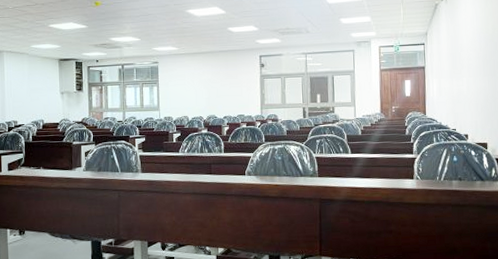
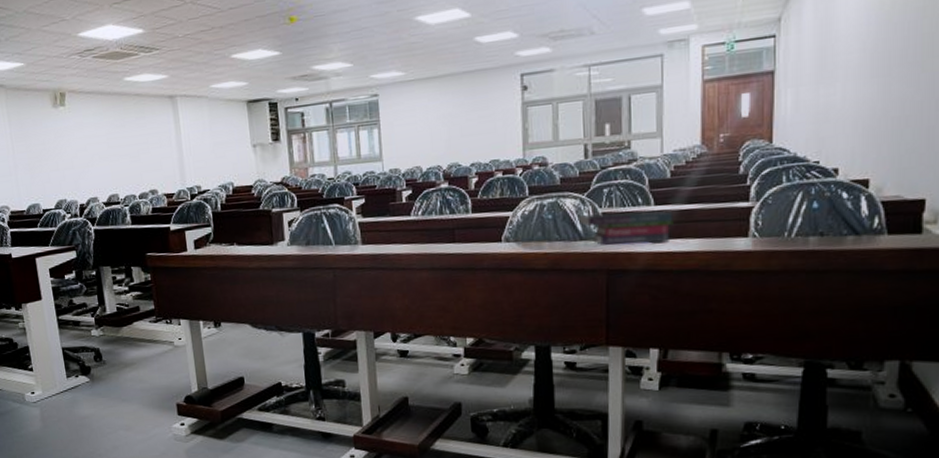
books: none [300,157,364,182] -> present [579,210,674,246]

